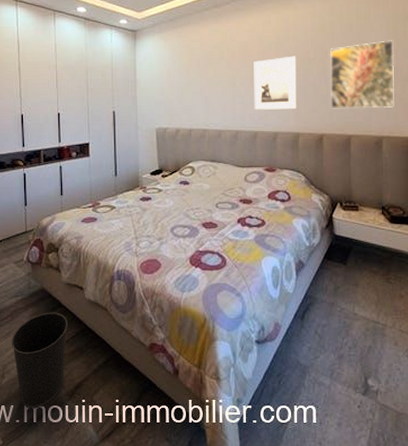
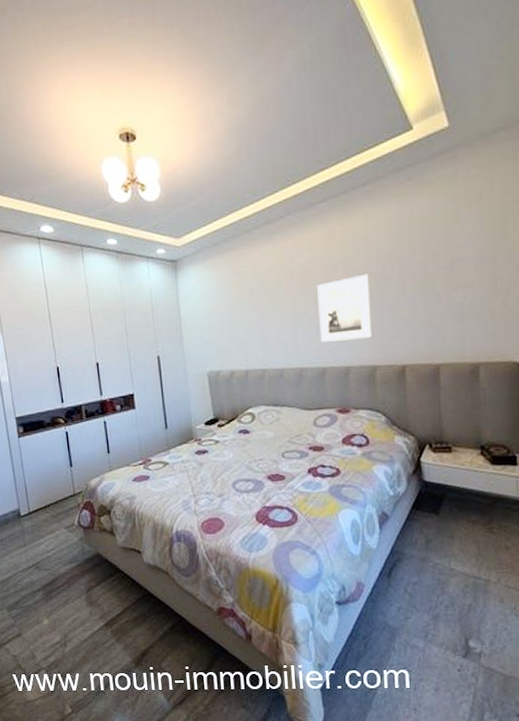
wastebasket: present [11,312,67,409] -> none [70,578,129,677]
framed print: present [329,40,395,109] -> none [409,243,493,335]

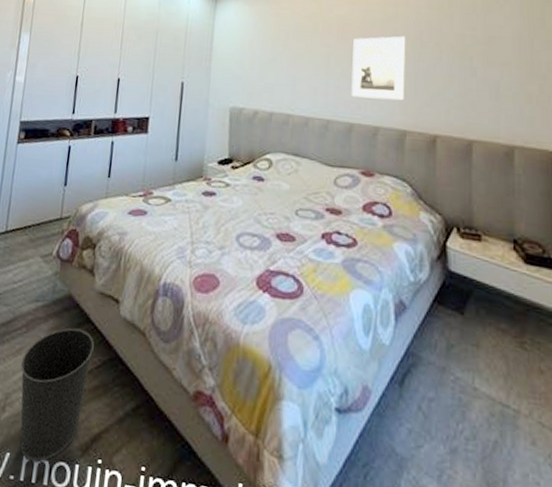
wastebasket: none [70,578,129,677] -> present [20,327,94,463]

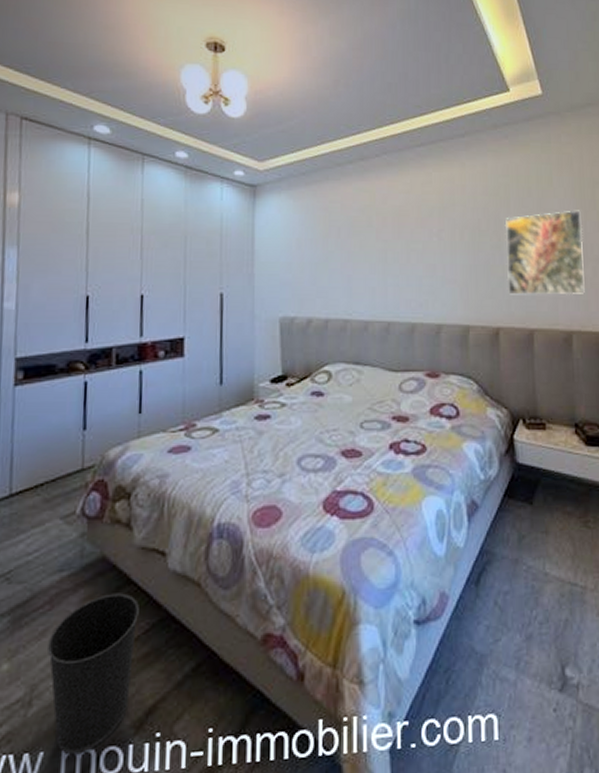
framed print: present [351,36,406,101] -> none [410,225,466,295]
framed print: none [446,27,530,111] -> present [504,210,585,295]

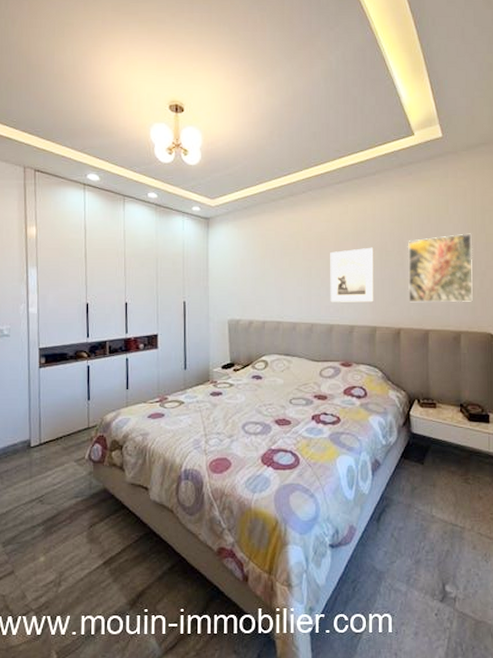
wastebasket: present [46,593,139,755] -> none [69,514,131,619]
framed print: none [410,225,466,295] -> present [330,247,374,302]

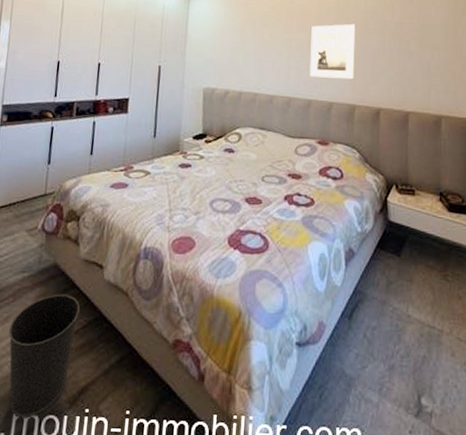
wastebasket: none [69,514,131,619] -> present [8,294,80,419]
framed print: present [407,233,473,303] -> none [388,16,455,86]

